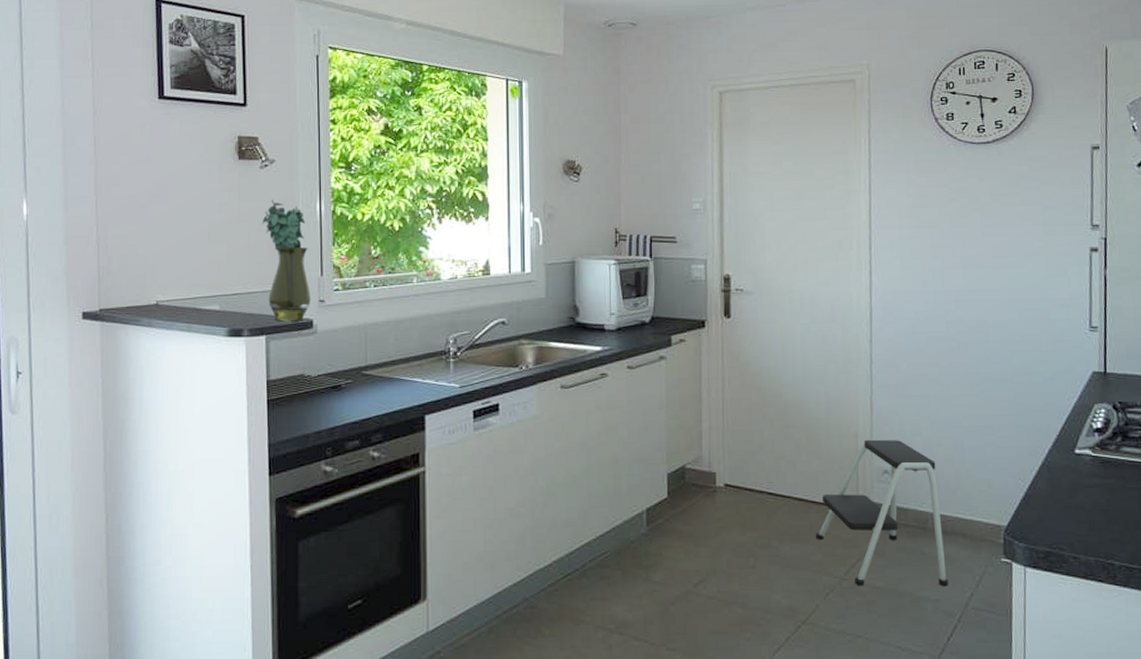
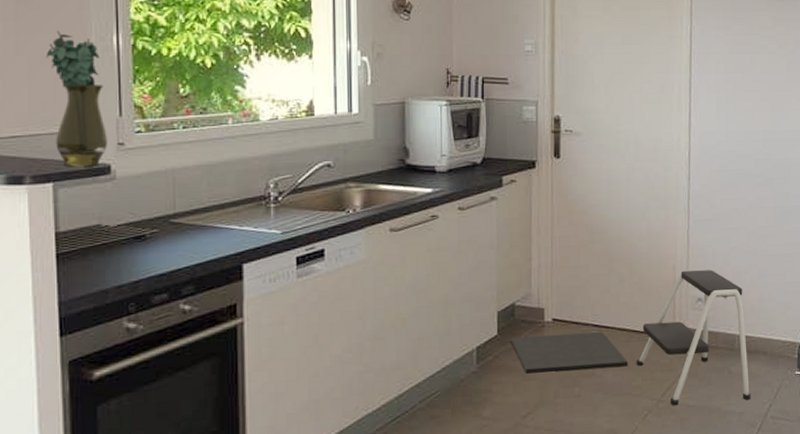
doormat: none [681,500,806,540] -> present [510,332,628,374]

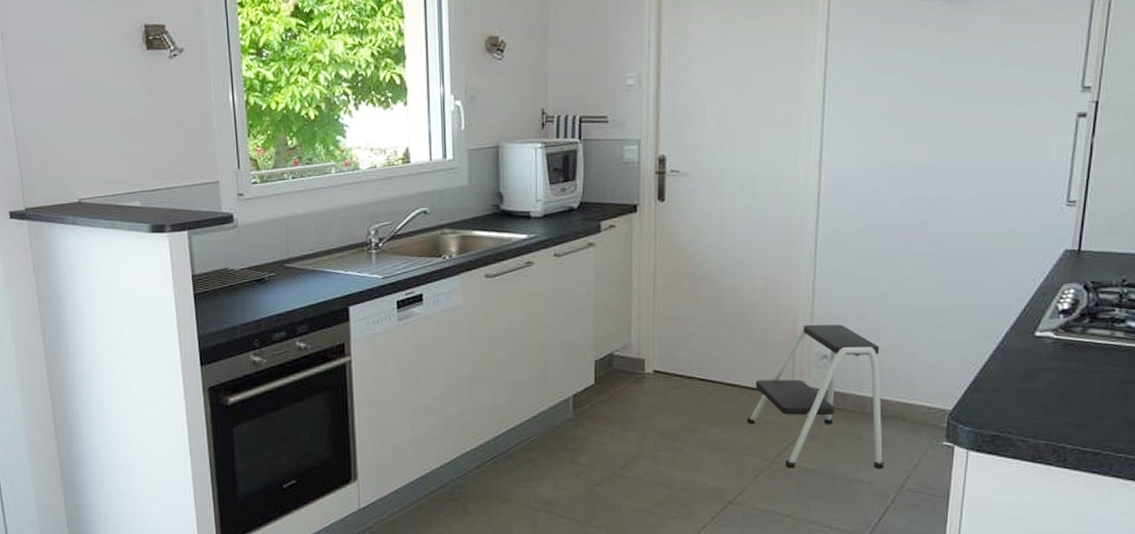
vase: present [45,30,109,167] -> none [175,91,230,217]
doormat: present [510,332,628,374] -> none [608,386,737,424]

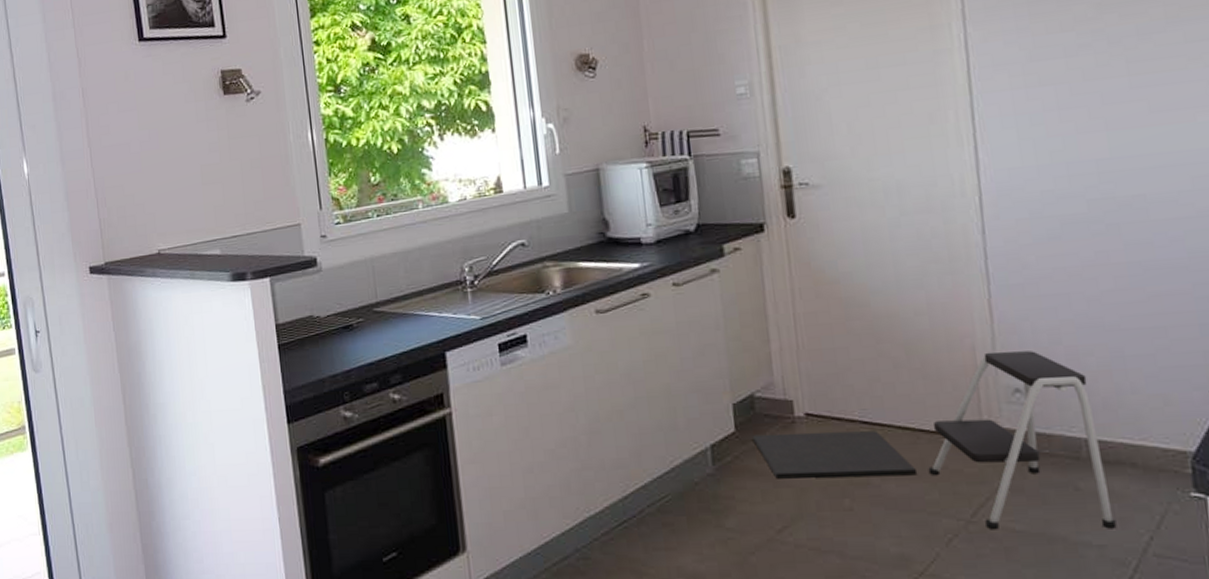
doormat: none [608,386,737,424] -> present [752,430,917,479]

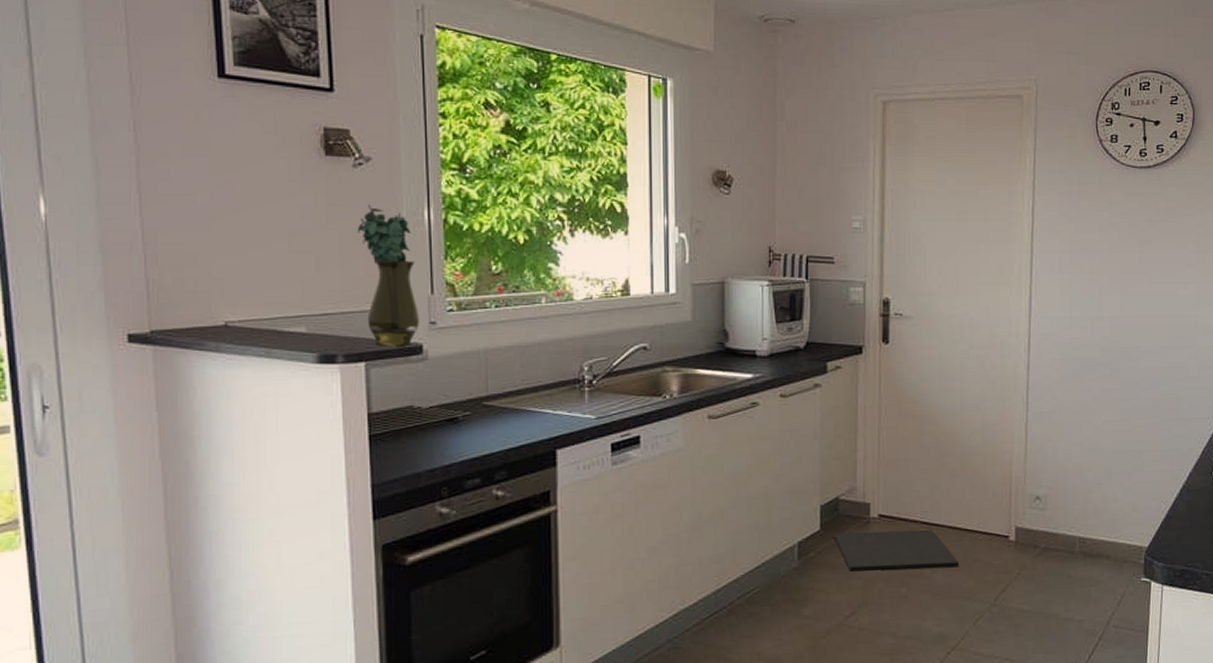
vase: none [254,133,313,262] -> present [357,204,420,346]
step stool: present [928,350,1117,530] -> none [967,465,1092,611]

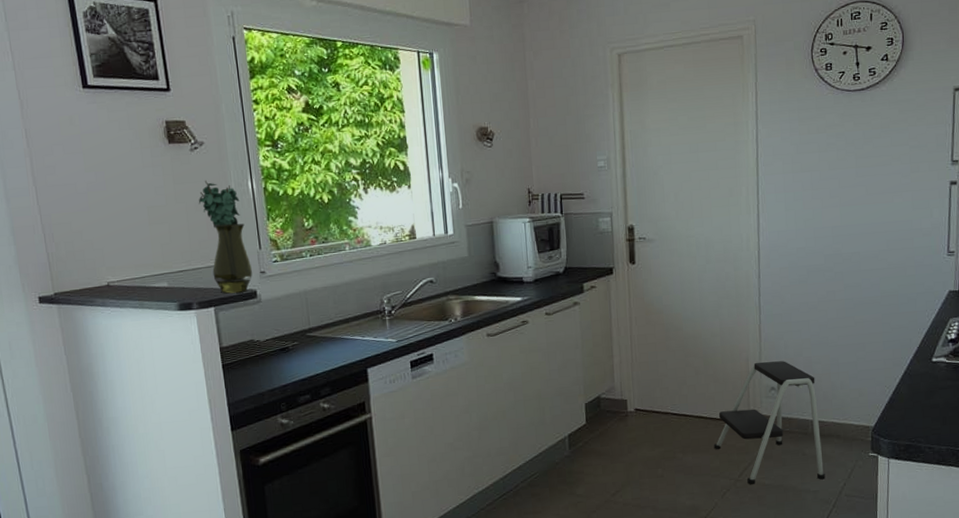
doormat: present [834,530,958,572] -> none [598,419,706,457]
step stool: none [967,465,1092,611] -> present [713,360,825,485]

